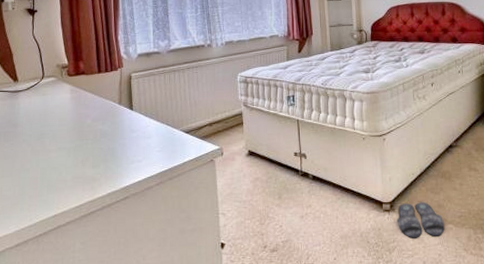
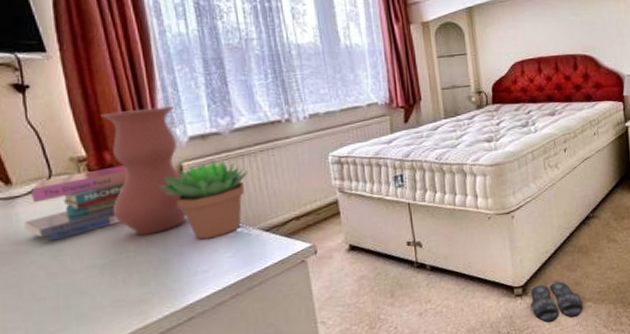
books: none [22,73,94,126] -> present [23,165,128,241]
vase: none [80,30,131,129] -> present [101,106,187,236]
succulent plant: none [114,73,178,135] -> present [159,160,249,240]

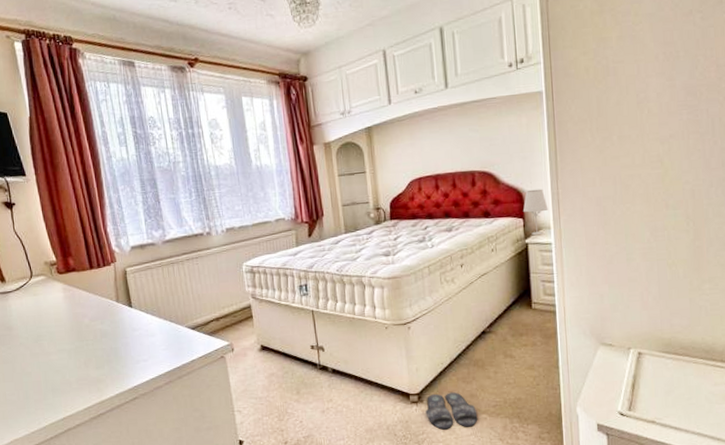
books: present [23,165,128,241] -> none [14,269,86,328]
vase: present [101,106,187,236] -> none [65,220,130,328]
succulent plant: present [159,160,249,240] -> none [109,267,178,334]

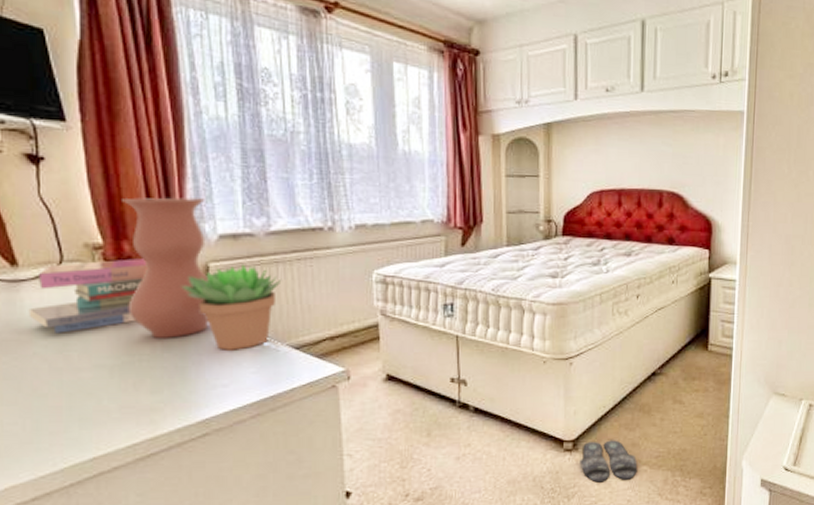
books: none [14,269,86,328] -> present [28,258,148,333]
vase: none [65,220,130,328] -> present [122,197,209,340]
succulent plant: none [109,267,178,334] -> present [181,264,282,350]
table lamp: present [523,189,548,236] -> none [711,218,737,270]

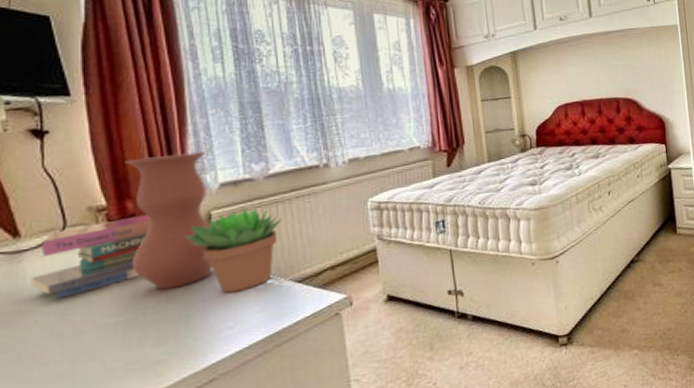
slippers: present [580,440,638,483] -> none [575,328,630,373]

